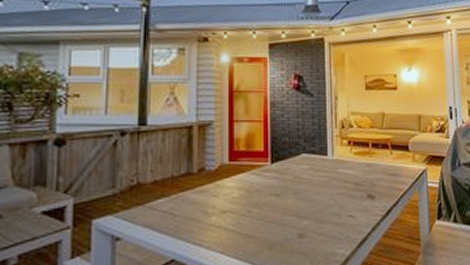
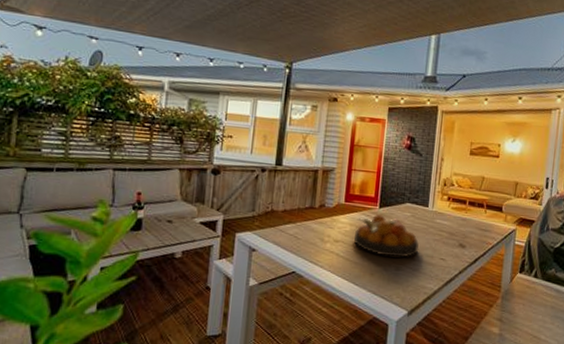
fruit bowl: none [244,170,323,223] -> present [353,213,419,258]

